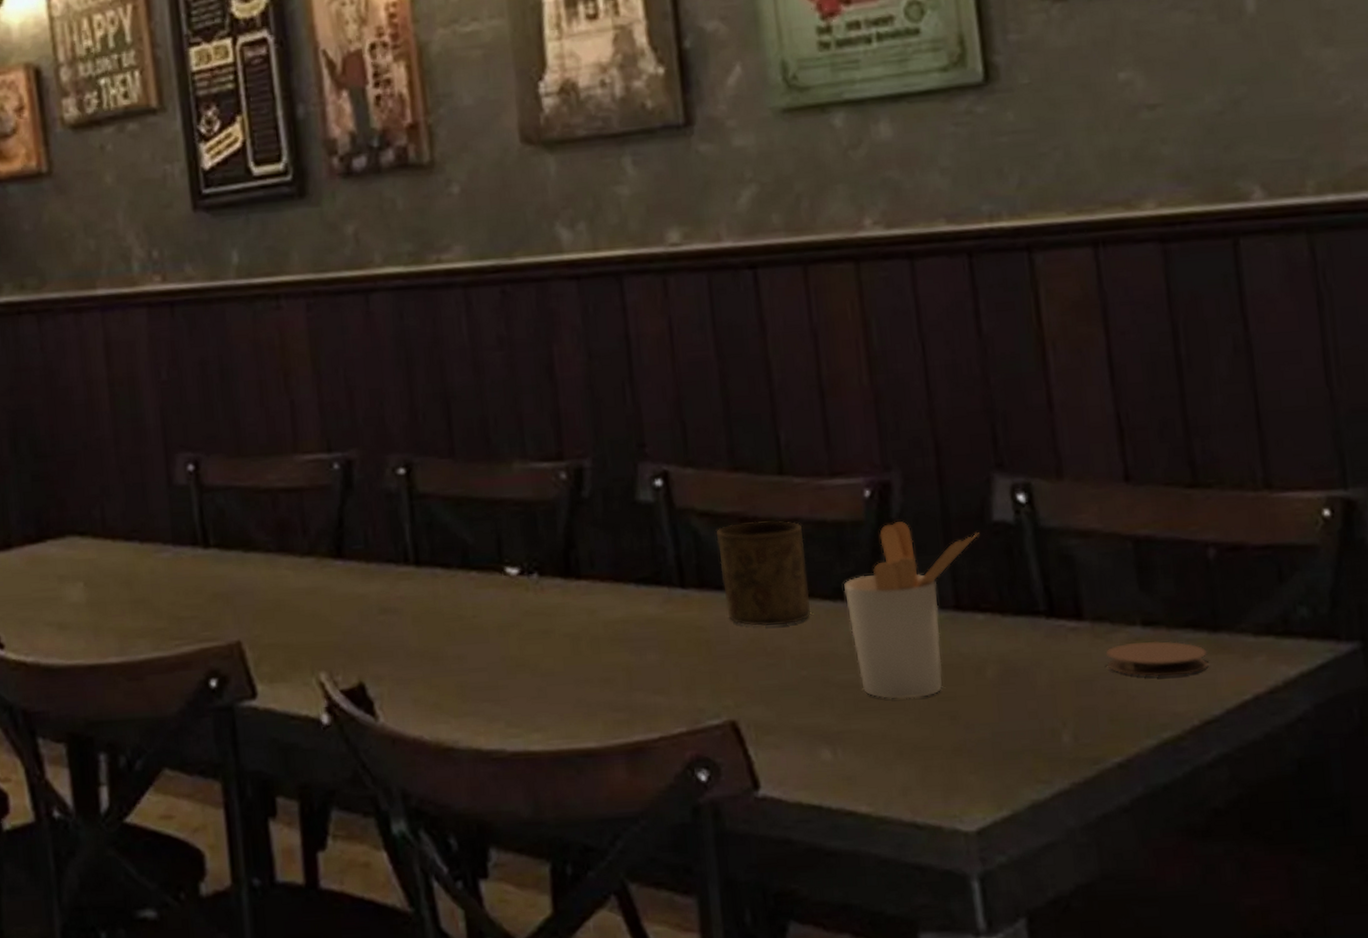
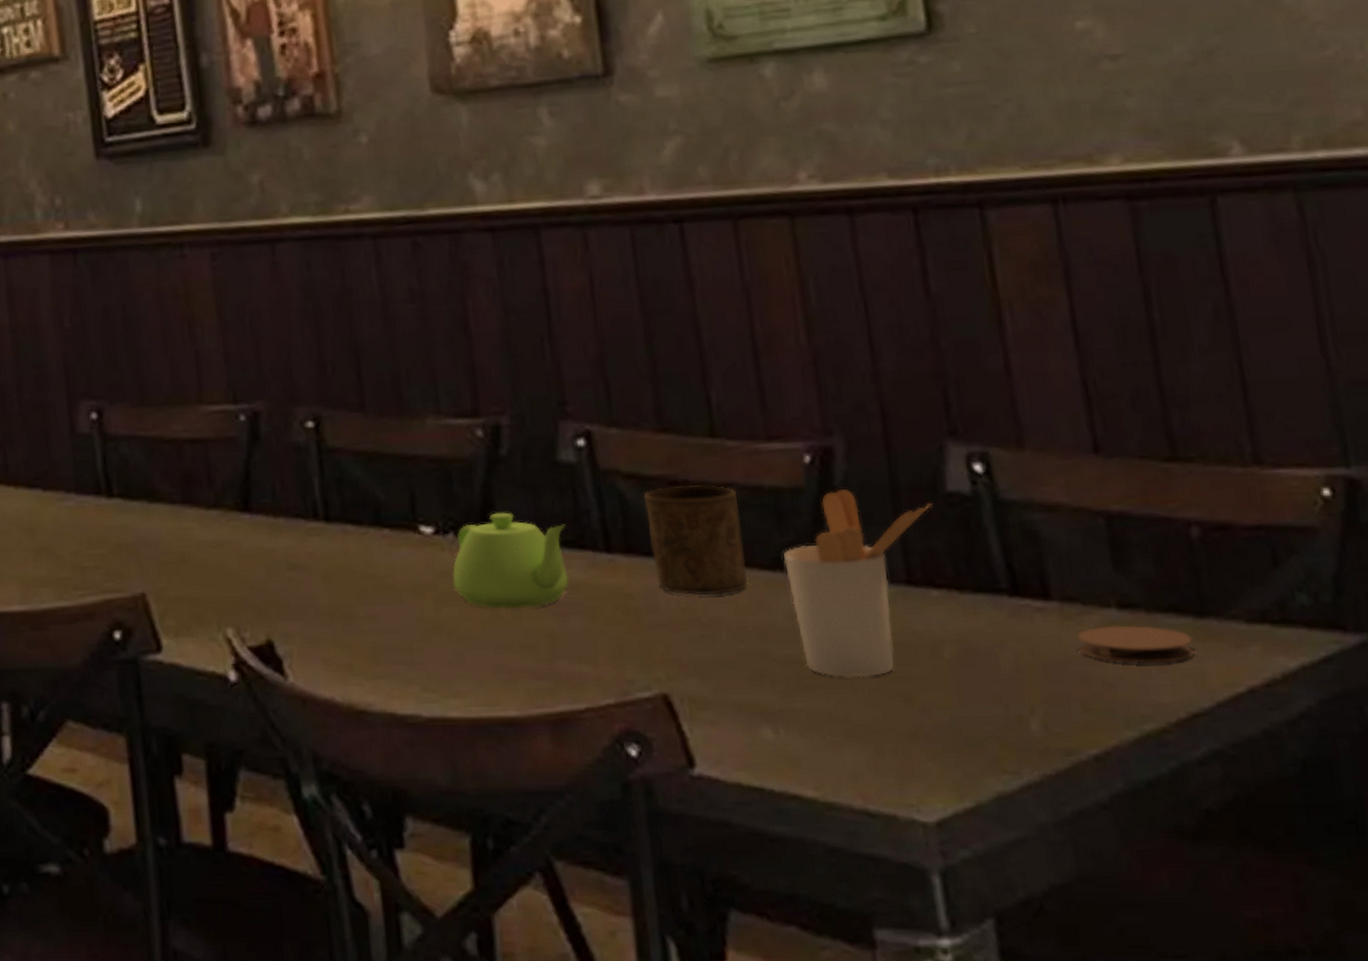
teapot: none [536,552,646,645] -> present [452,512,569,610]

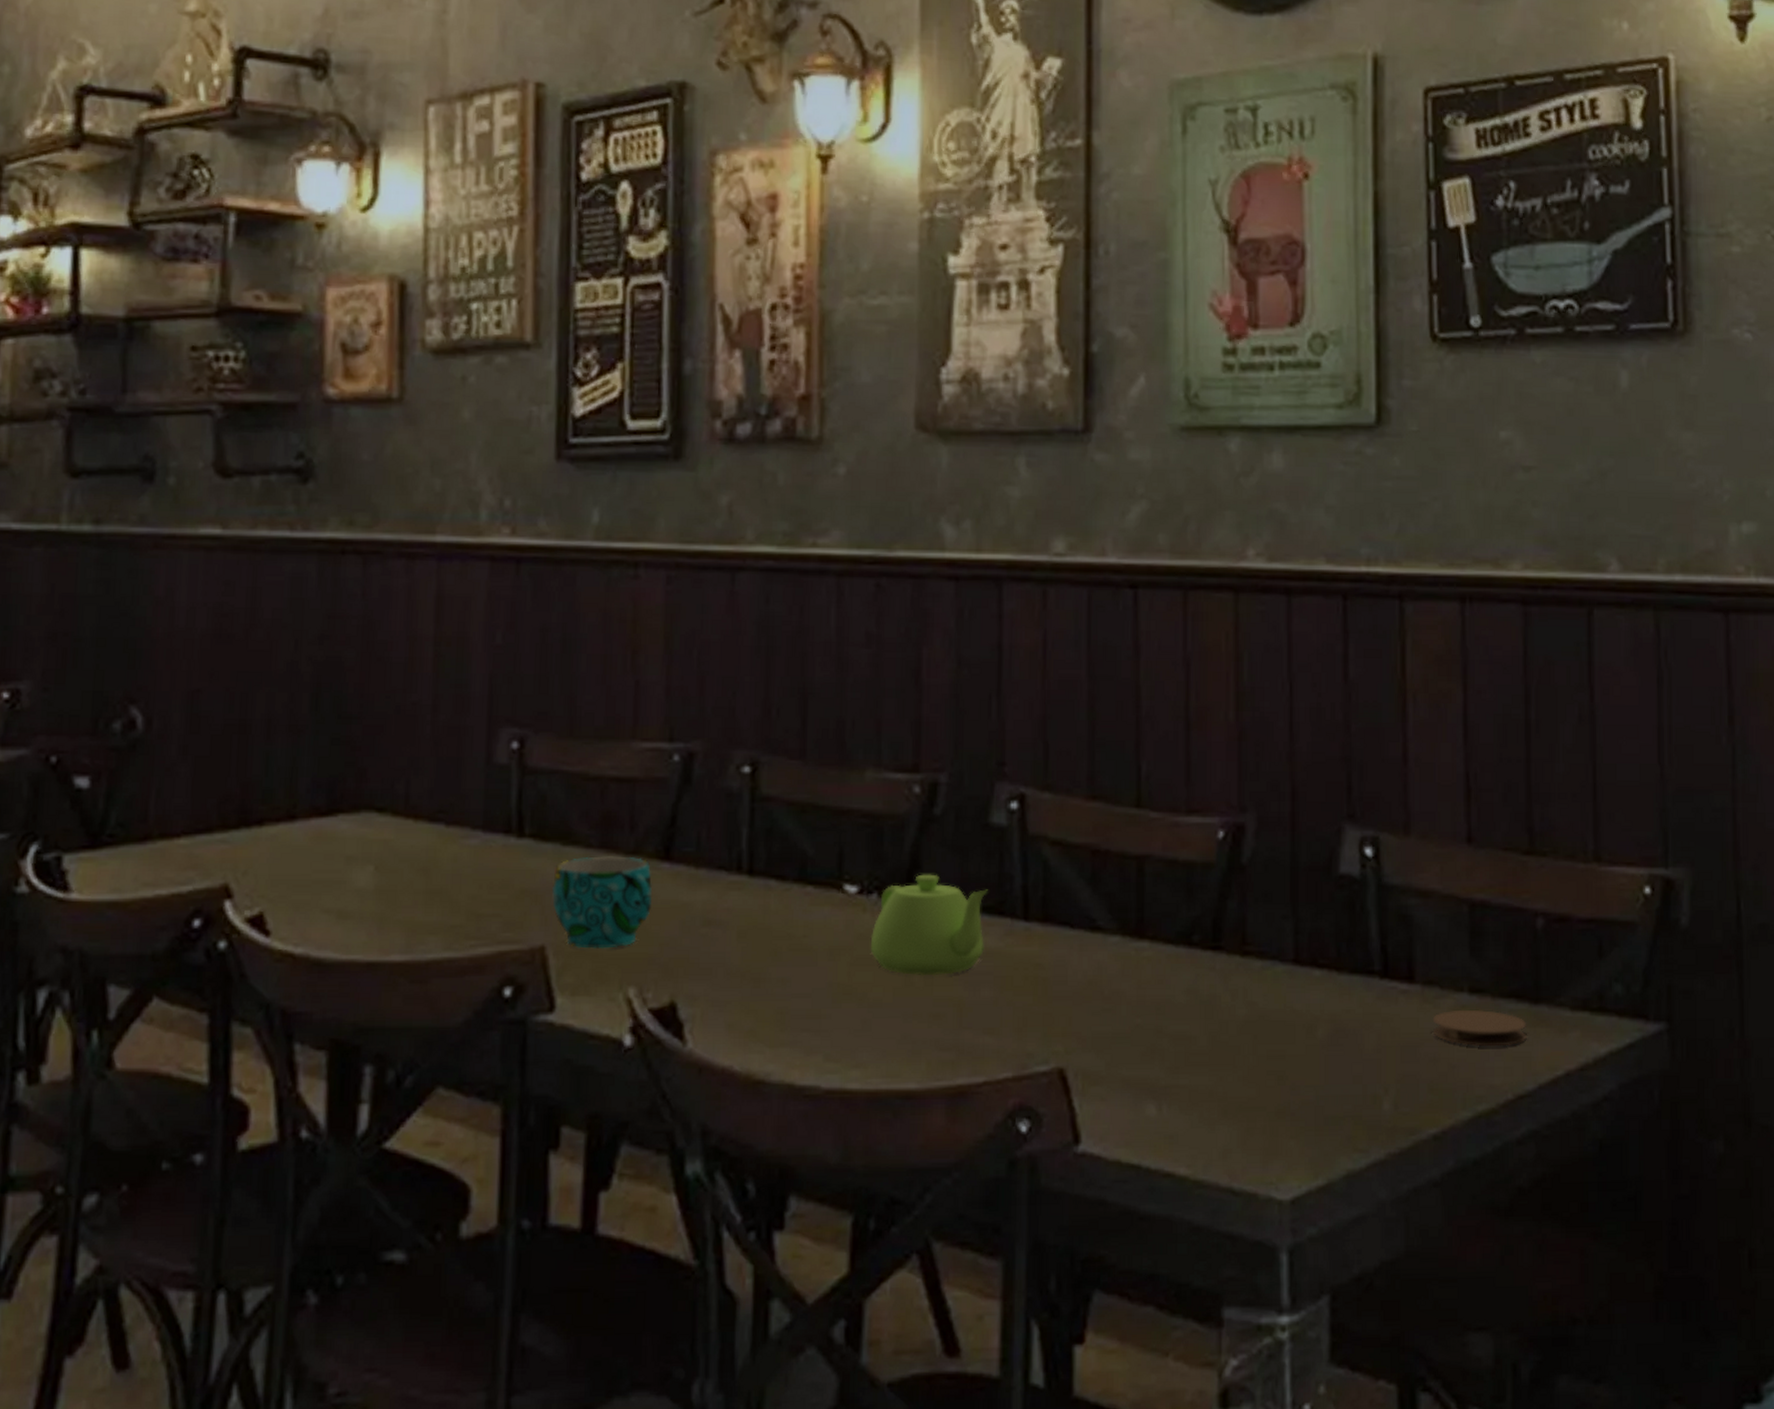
cup: none [144,510,238,595] -> present [552,856,653,949]
cup: present [643,485,749,596] -> none [1066,854,1154,968]
utensil holder: present [783,489,932,677] -> none [1187,866,1325,1054]

